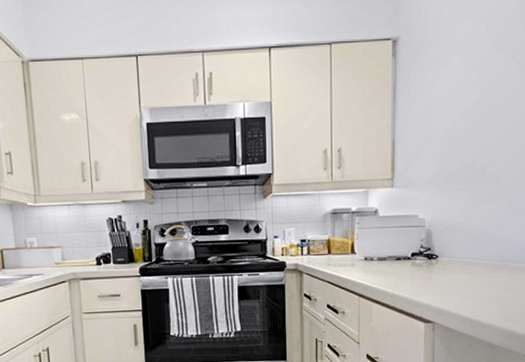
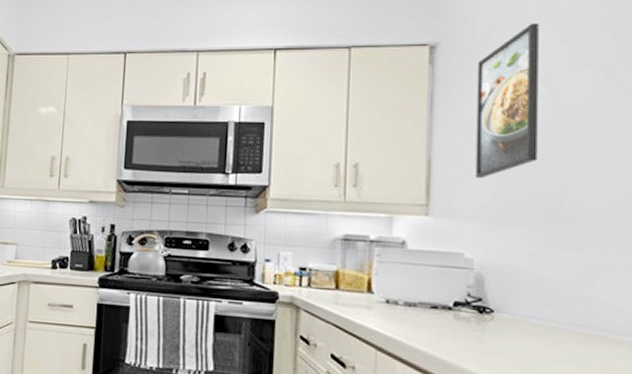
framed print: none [426,16,473,154] -> present [475,23,539,179]

